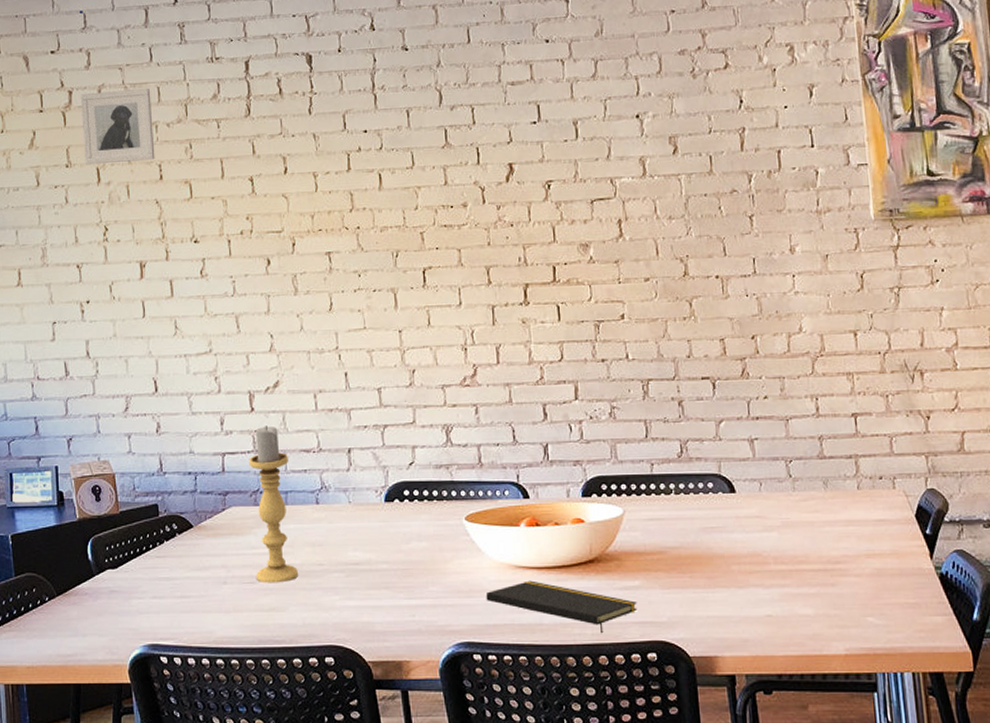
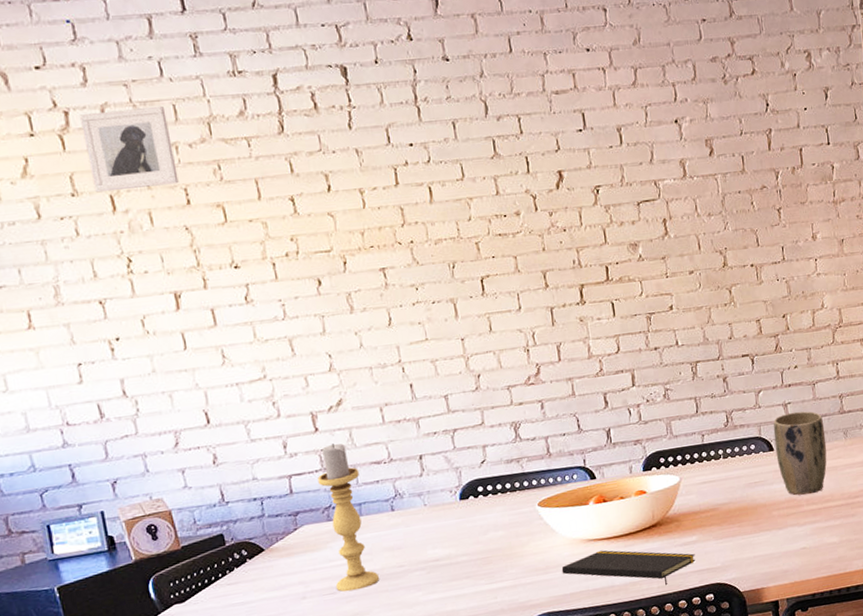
plant pot: none [736,450,802,550] -> present [773,411,827,496]

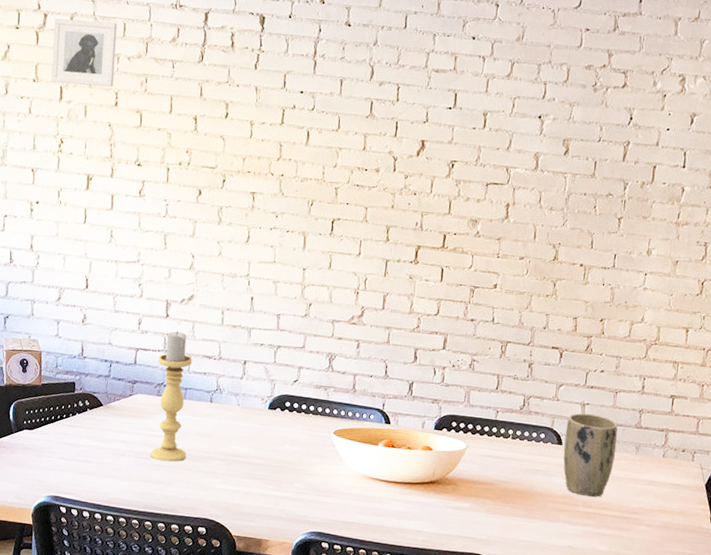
notepad: present [561,550,696,585] -> none [340,490,464,540]

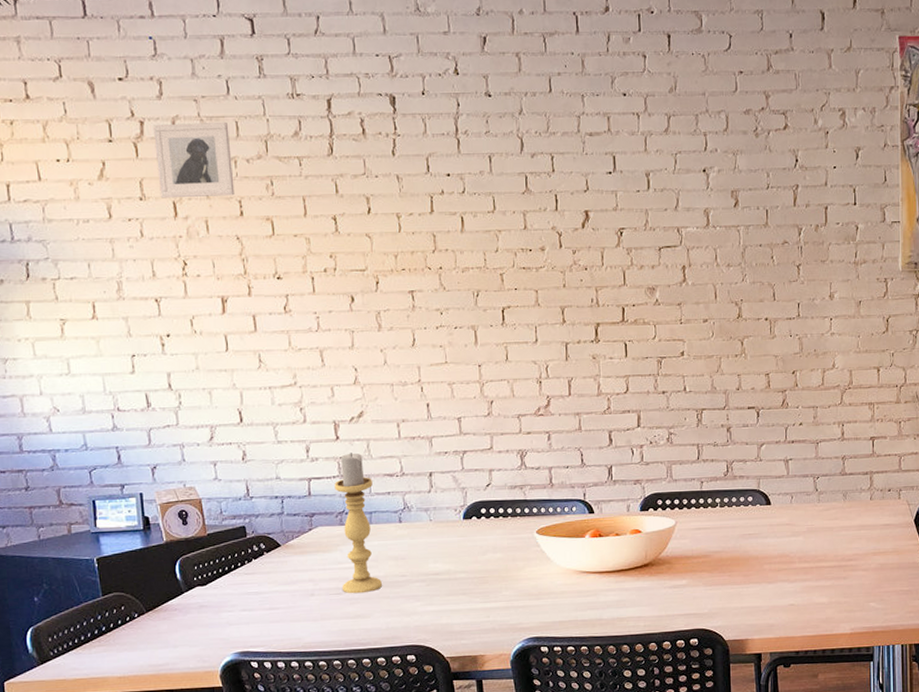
plant pot: present [563,413,618,497] -> none [772,468,825,552]

